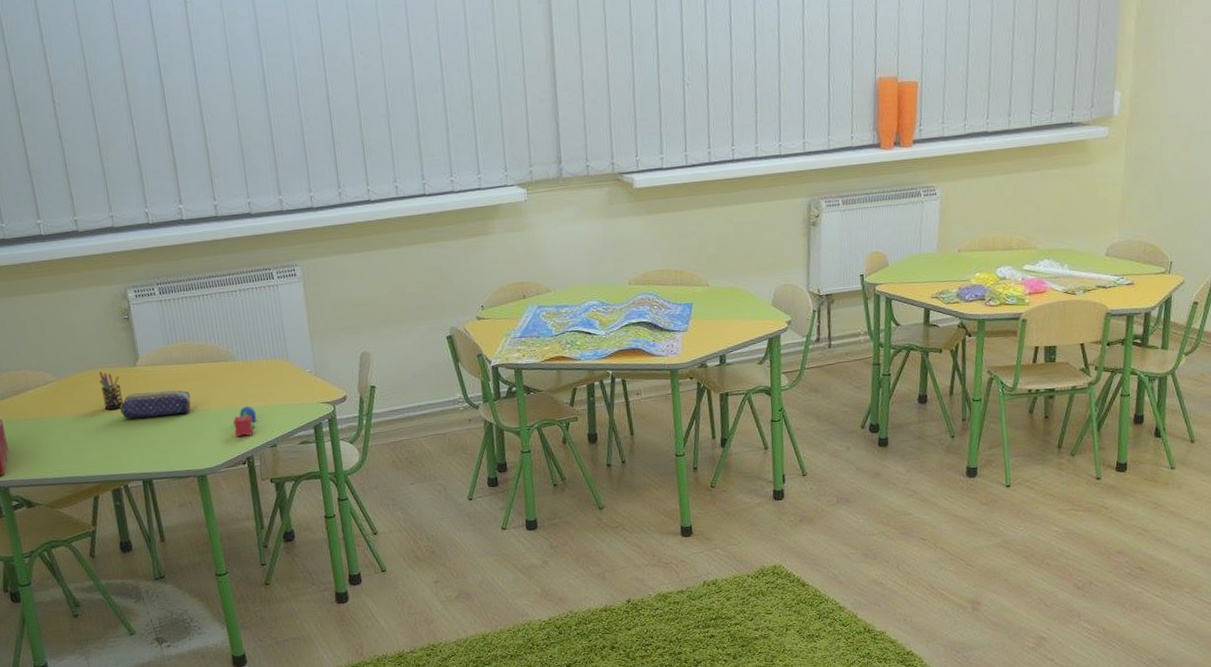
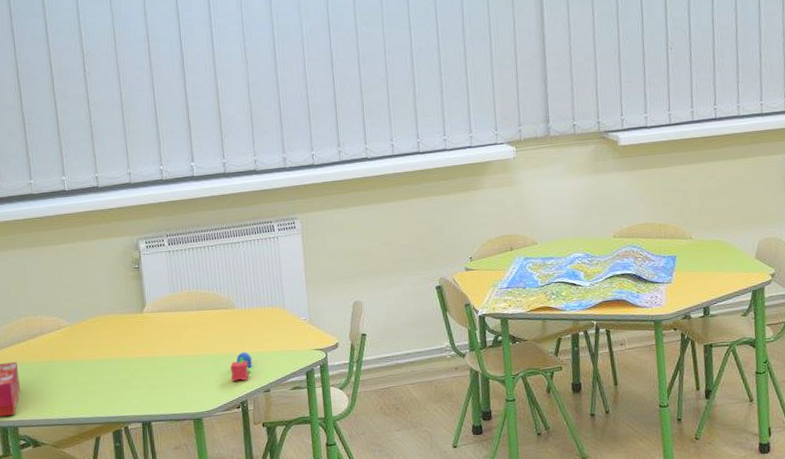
pen holder: present [99,371,123,410] -> none [108,317,129,355]
pencil case: present [120,390,191,419] -> none [125,336,192,363]

